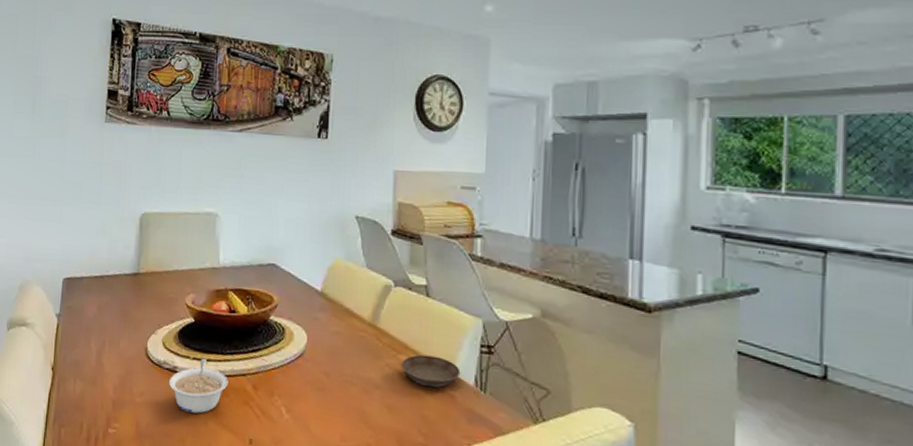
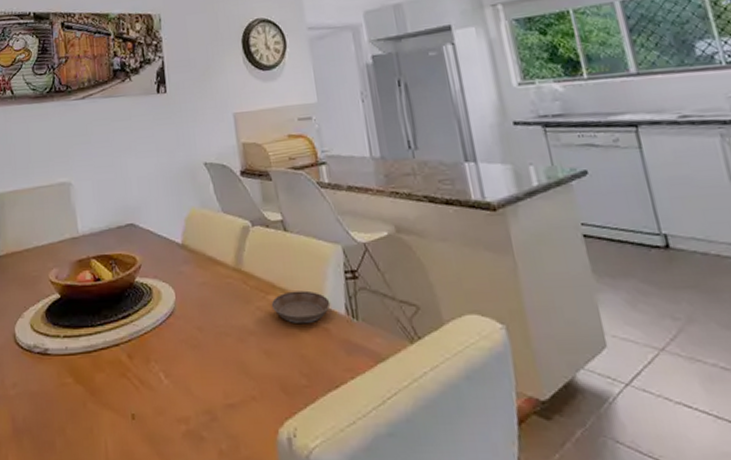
legume: present [168,358,228,414] -> none [41,334,102,396]

